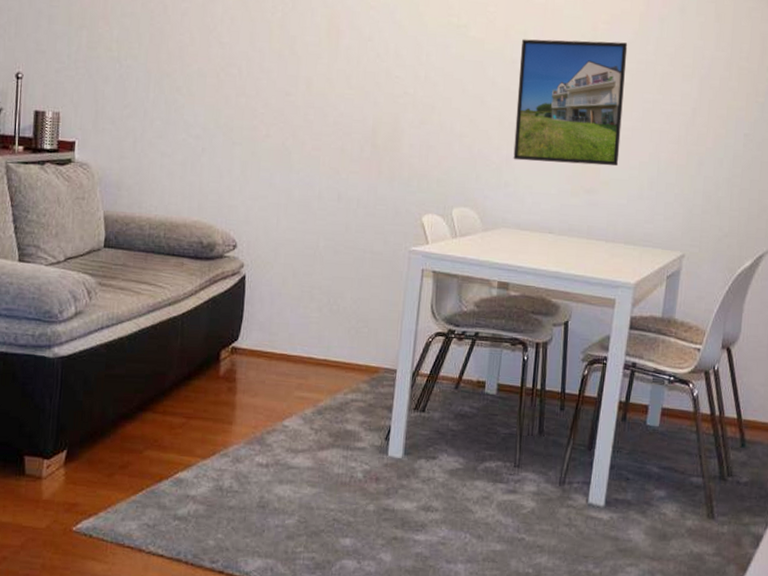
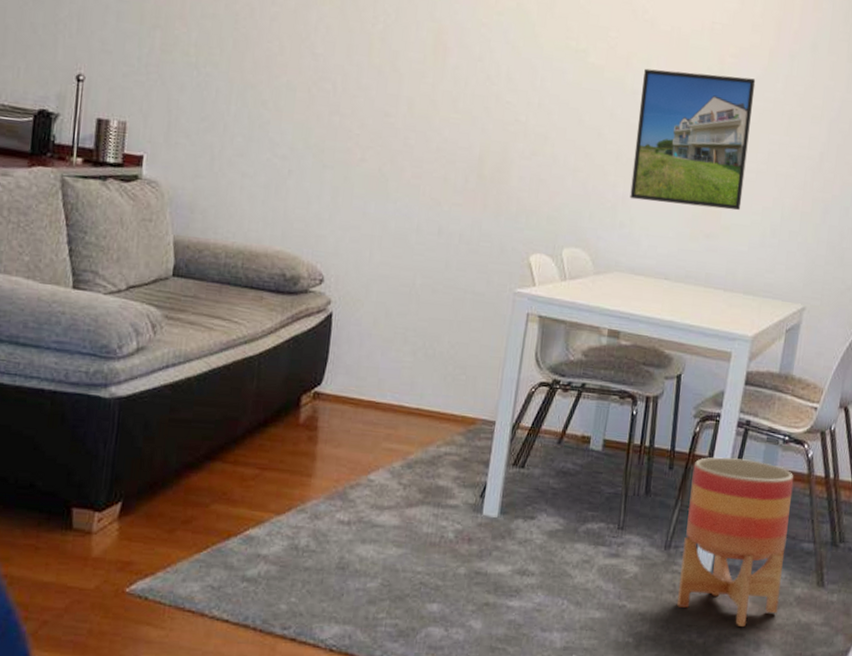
planter: none [573,397,681,557] -> present [677,457,794,627]

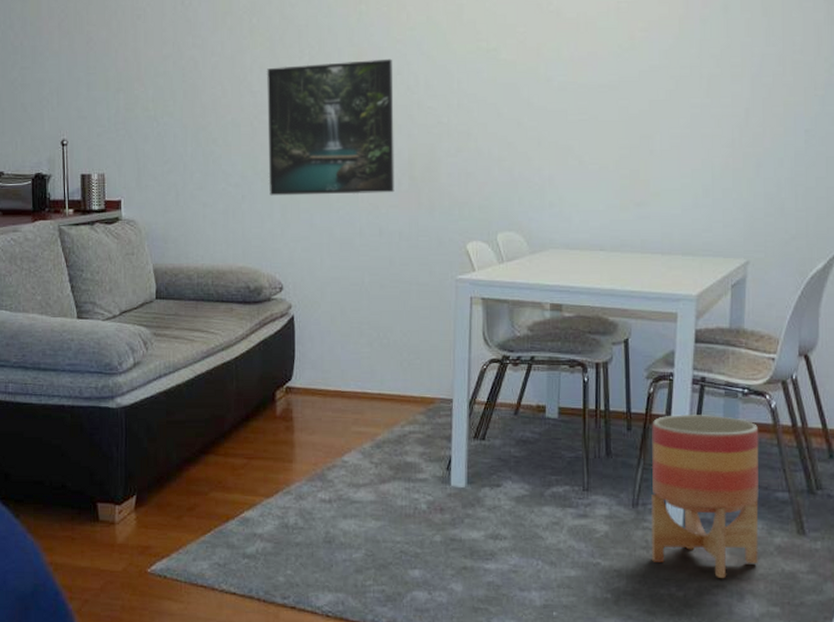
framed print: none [320,30,474,190] -> present [267,58,395,196]
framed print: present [630,68,756,211] -> none [555,48,669,179]

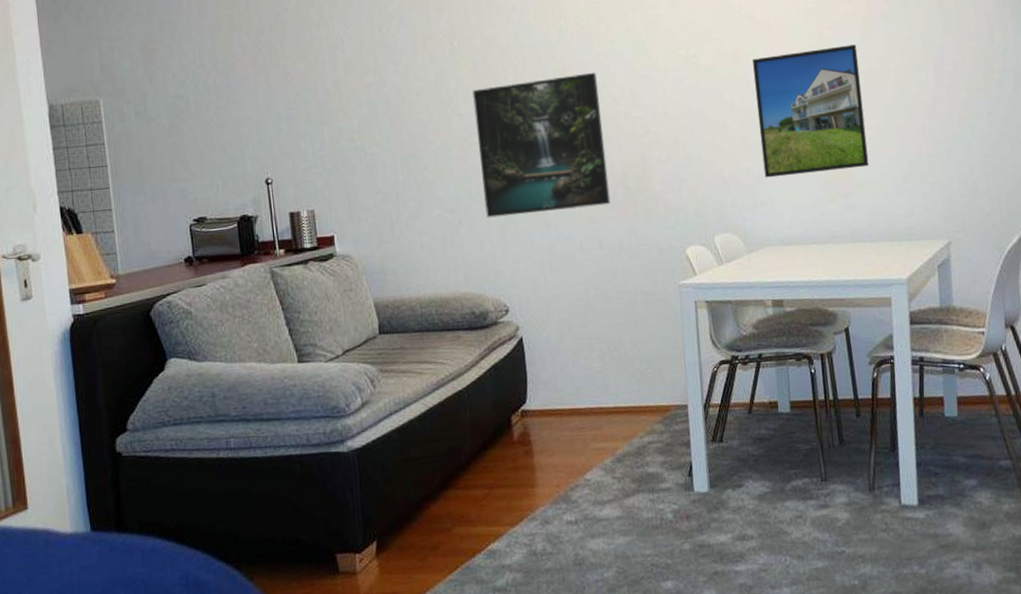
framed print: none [555,48,669,179] -> present [752,44,870,178]
planter: present [650,415,759,578] -> none [879,392,991,551]

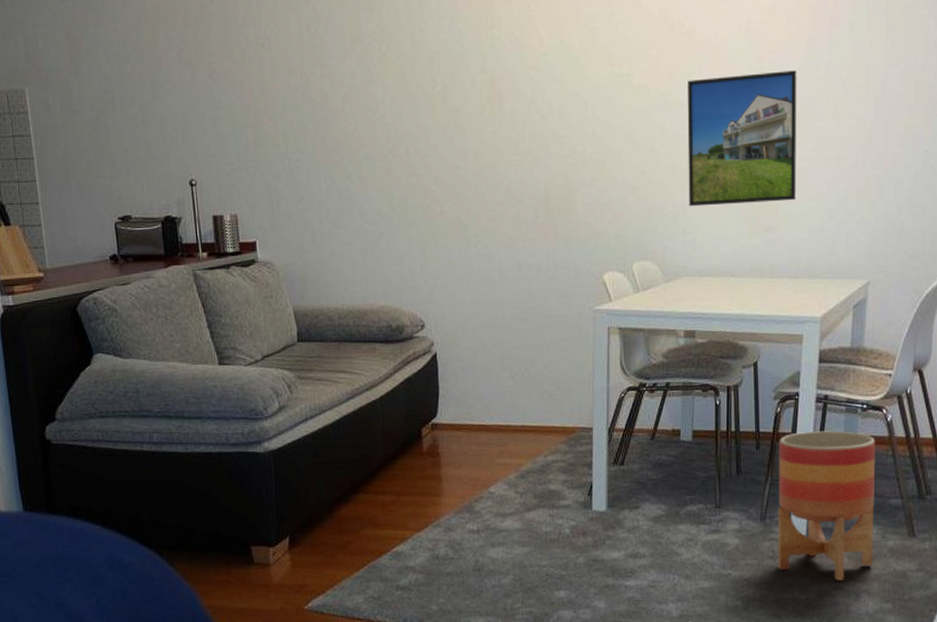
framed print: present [472,72,611,218] -> none [399,86,532,232]
planter: none [879,392,991,551] -> present [777,430,876,581]

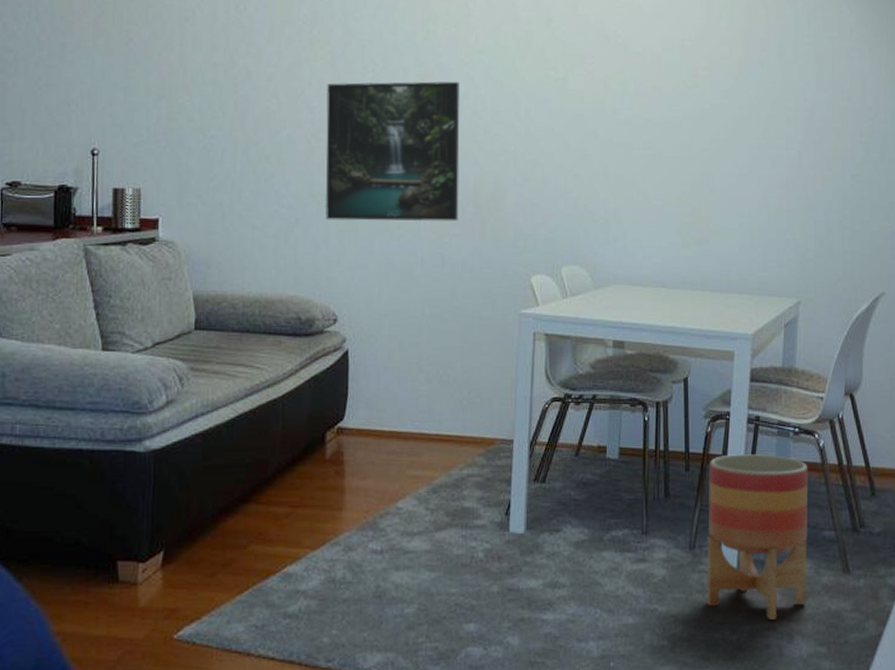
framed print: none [399,86,532,232] -> present [325,81,460,222]
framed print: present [687,70,797,207] -> none [620,88,729,215]

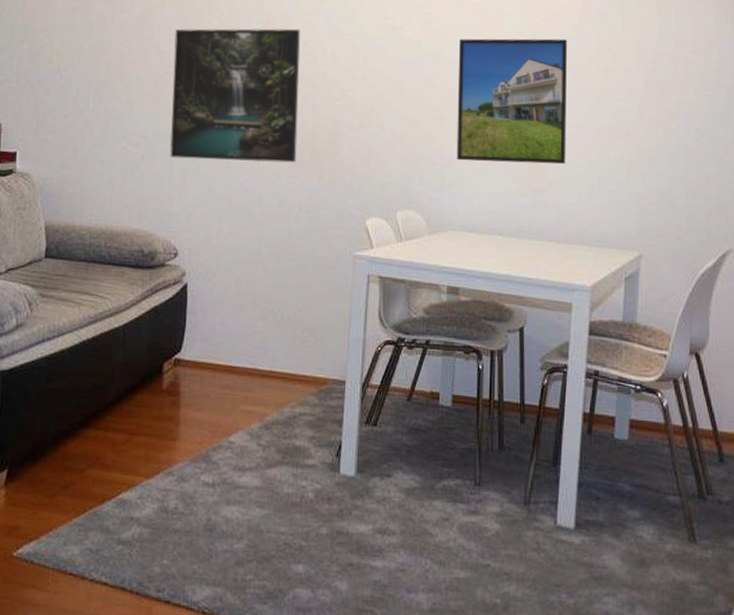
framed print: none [620,88,729,215] -> present [456,38,568,165]
planter: present [706,454,808,620] -> none [542,409,651,586]

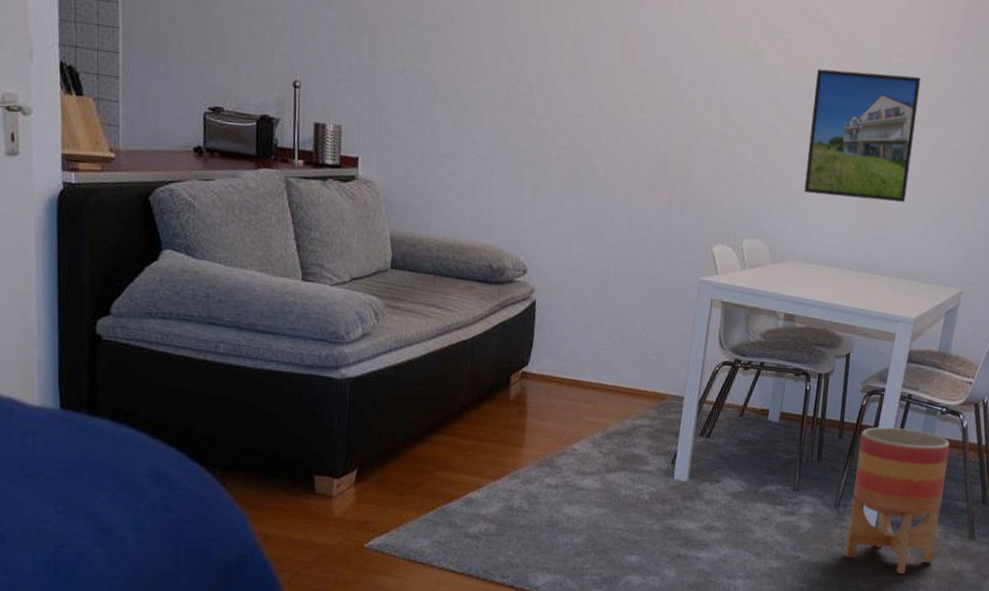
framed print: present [170,28,301,163] -> none [520,35,659,186]
planter: none [542,409,651,586] -> present [845,427,950,574]

